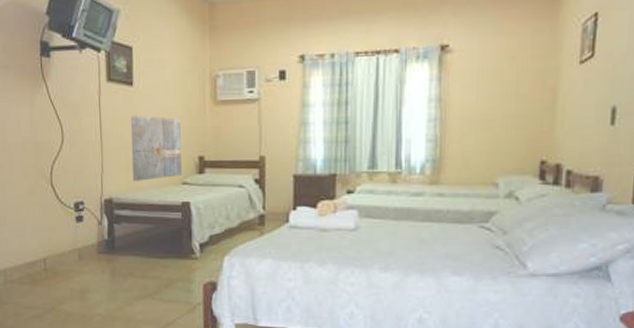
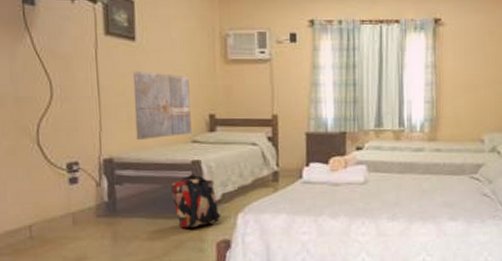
backpack: none [162,215,208,268] -> present [170,174,221,228]

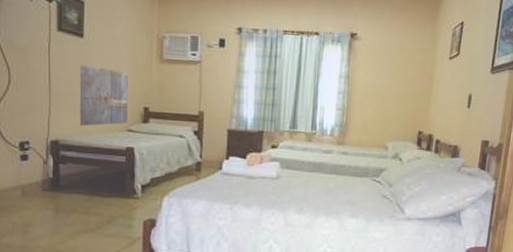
backpack: present [170,174,221,228] -> none [107,159,149,206]

